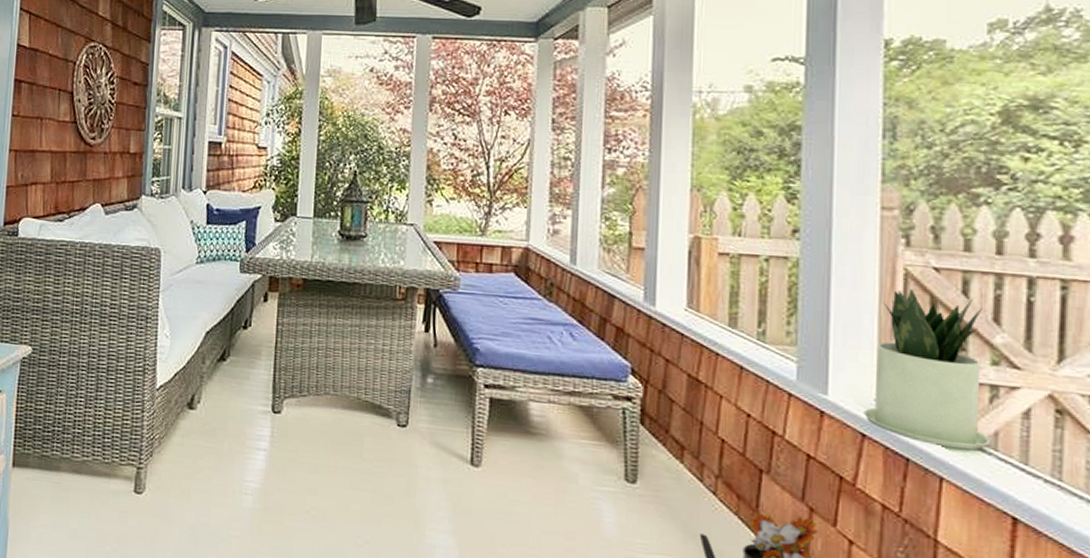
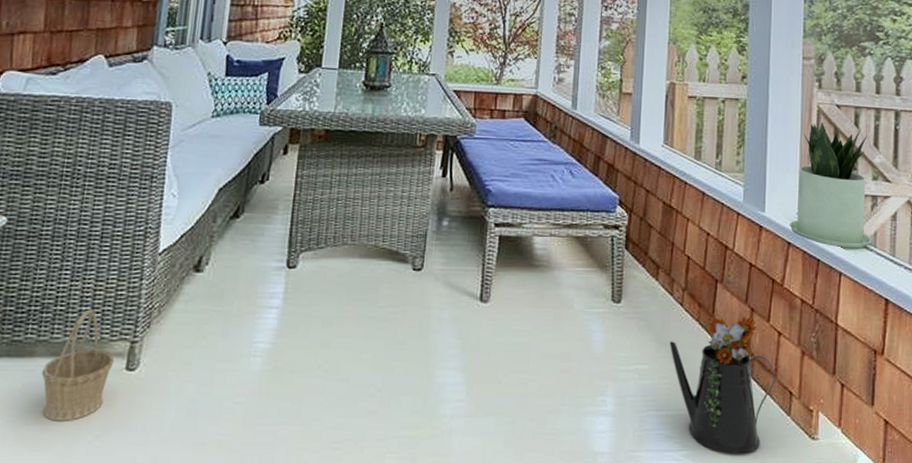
basket: none [66,434,124,532] -> present [41,309,115,421]

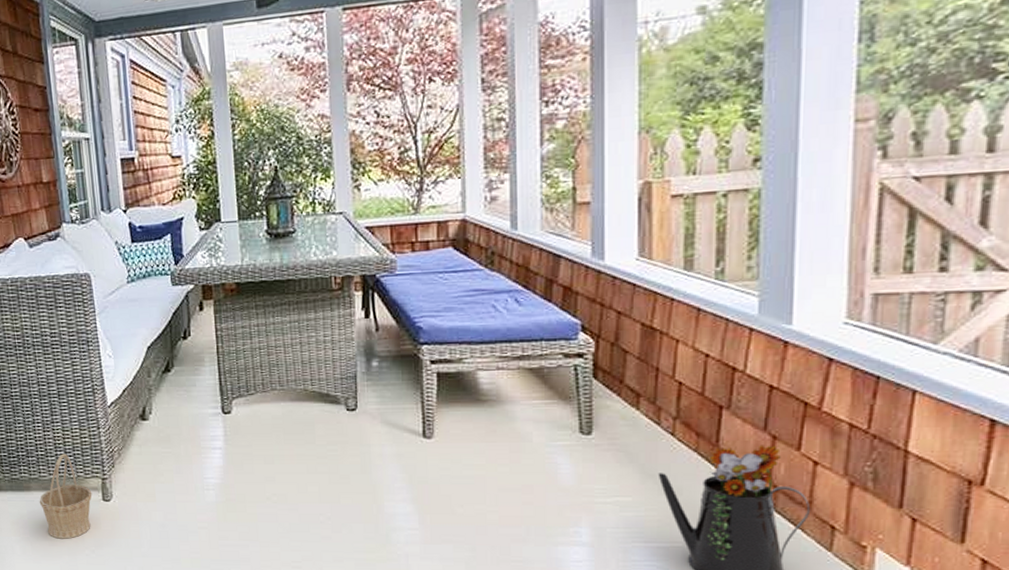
planter: present [789,122,872,249] -> none [831,203,971,361]

